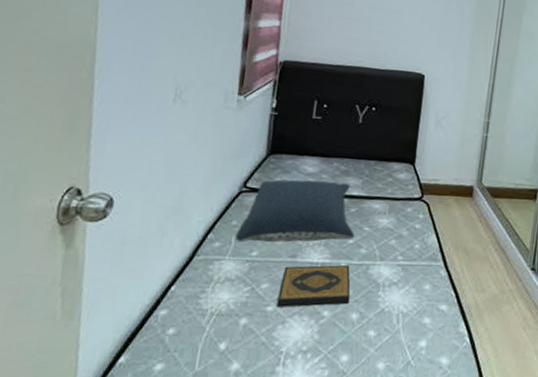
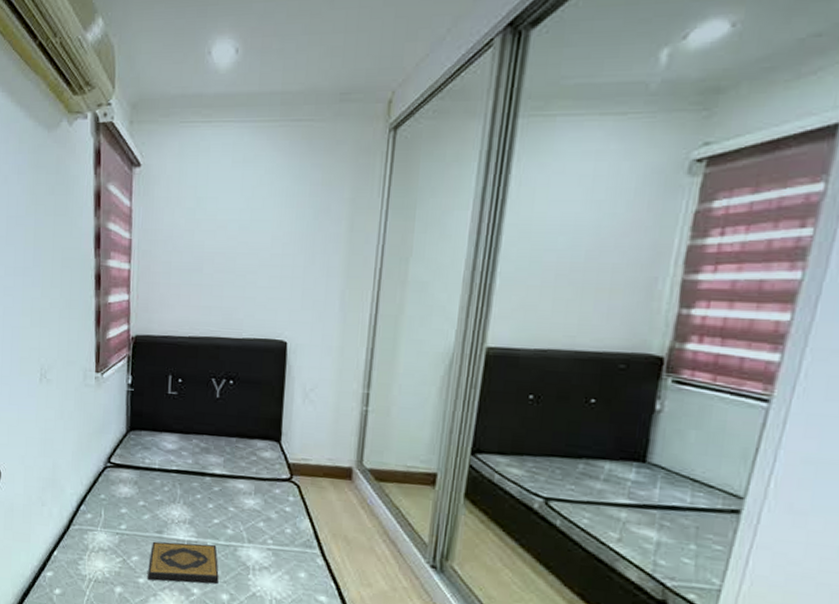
pillow: present [236,179,355,243] -> none [105,456,220,520]

